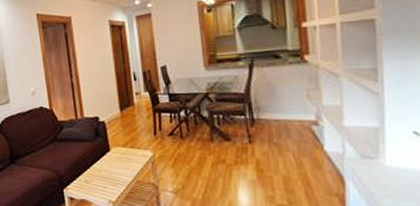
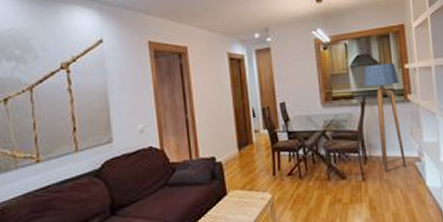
floor lamp: none [252,22,302,135] -> present [364,63,407,172]

